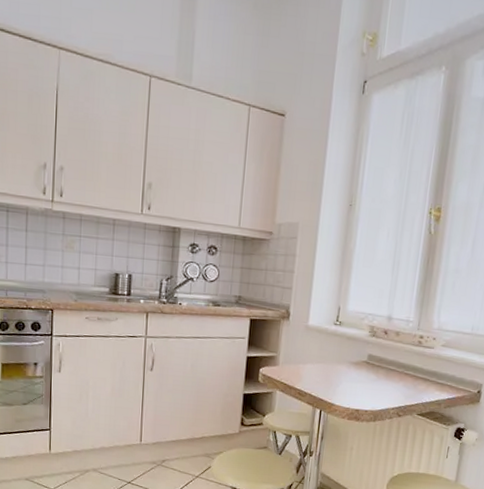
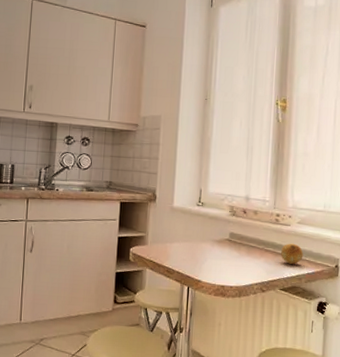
fruit: none [420,367,445,389] -> present [280,243,303,264]

